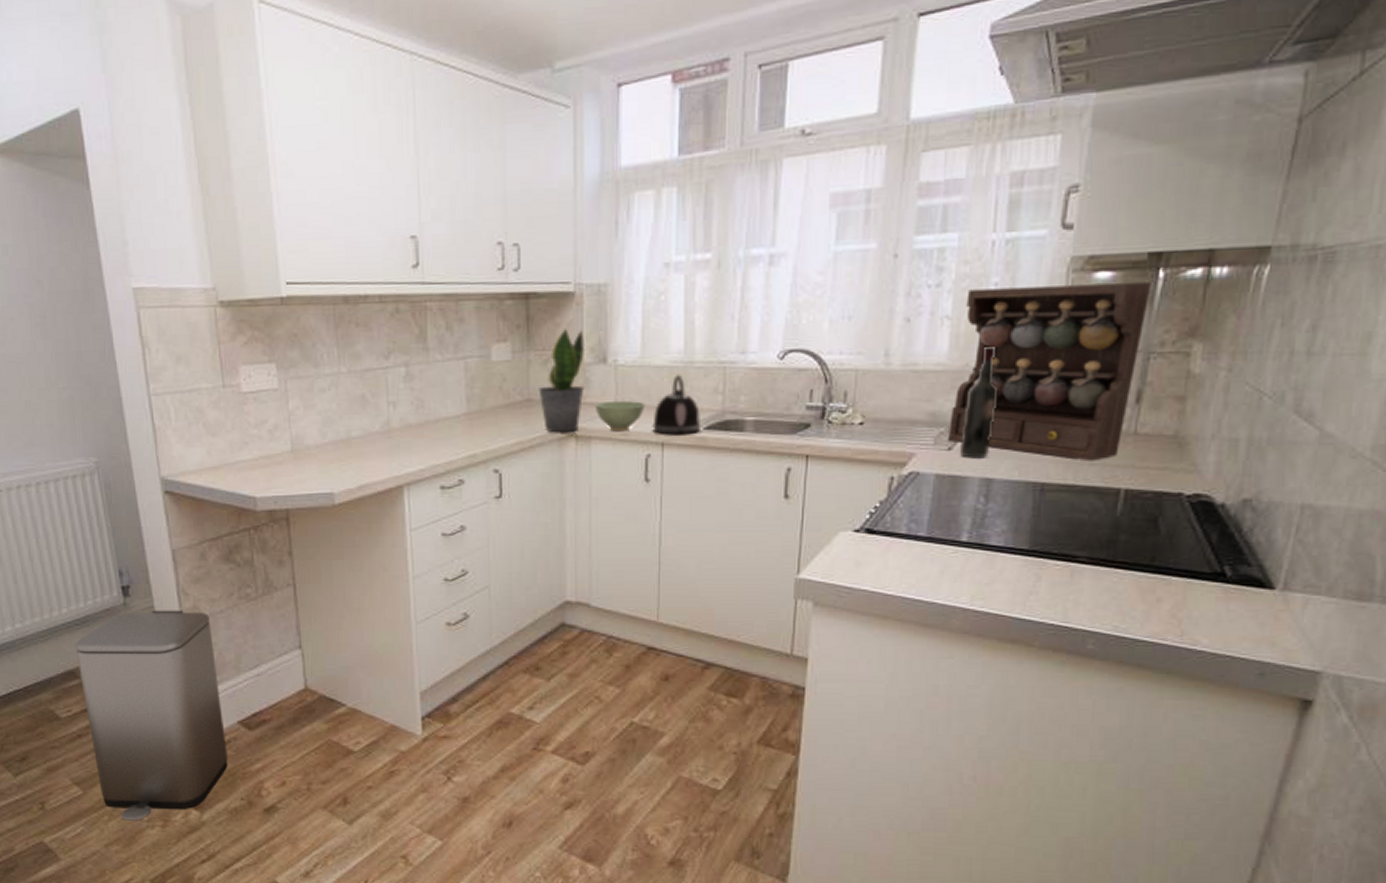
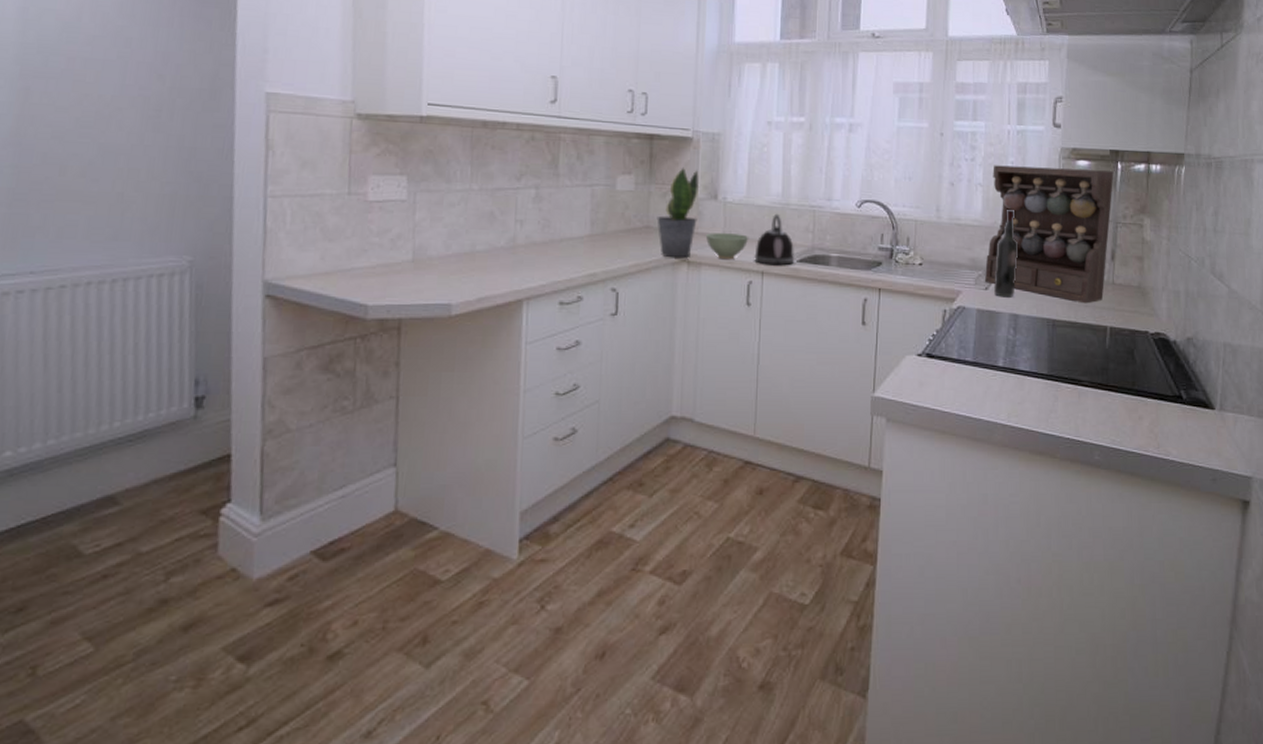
pedal bin: present [75,610,228,821] -> none [119,424,296,683]

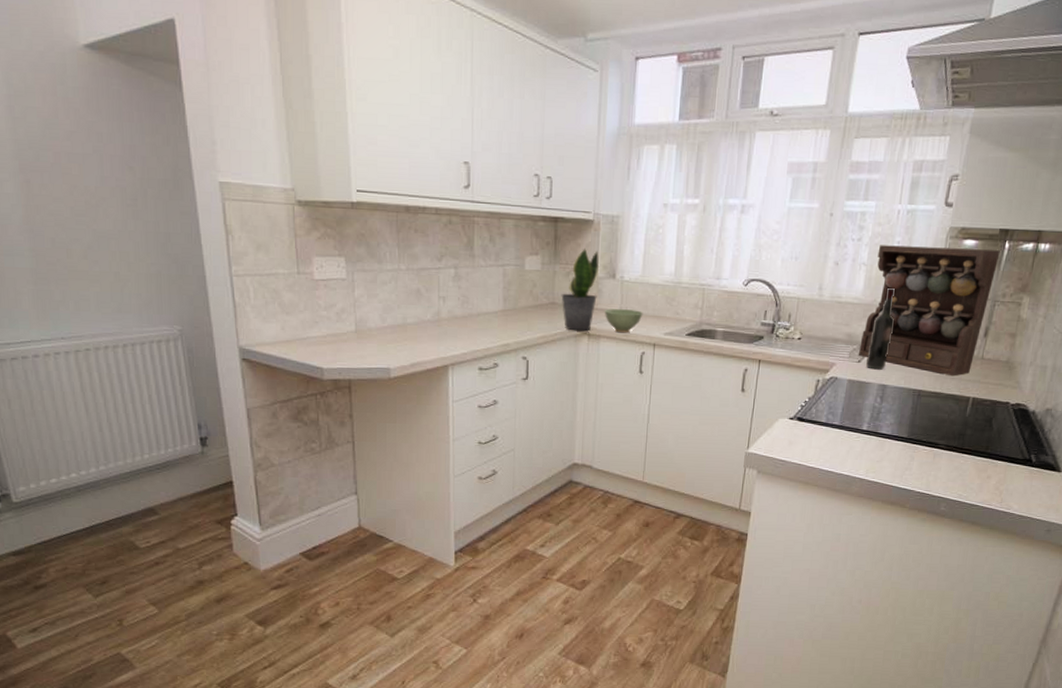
kettle: present [754,213,795,266] -> none [647,291,684,339]

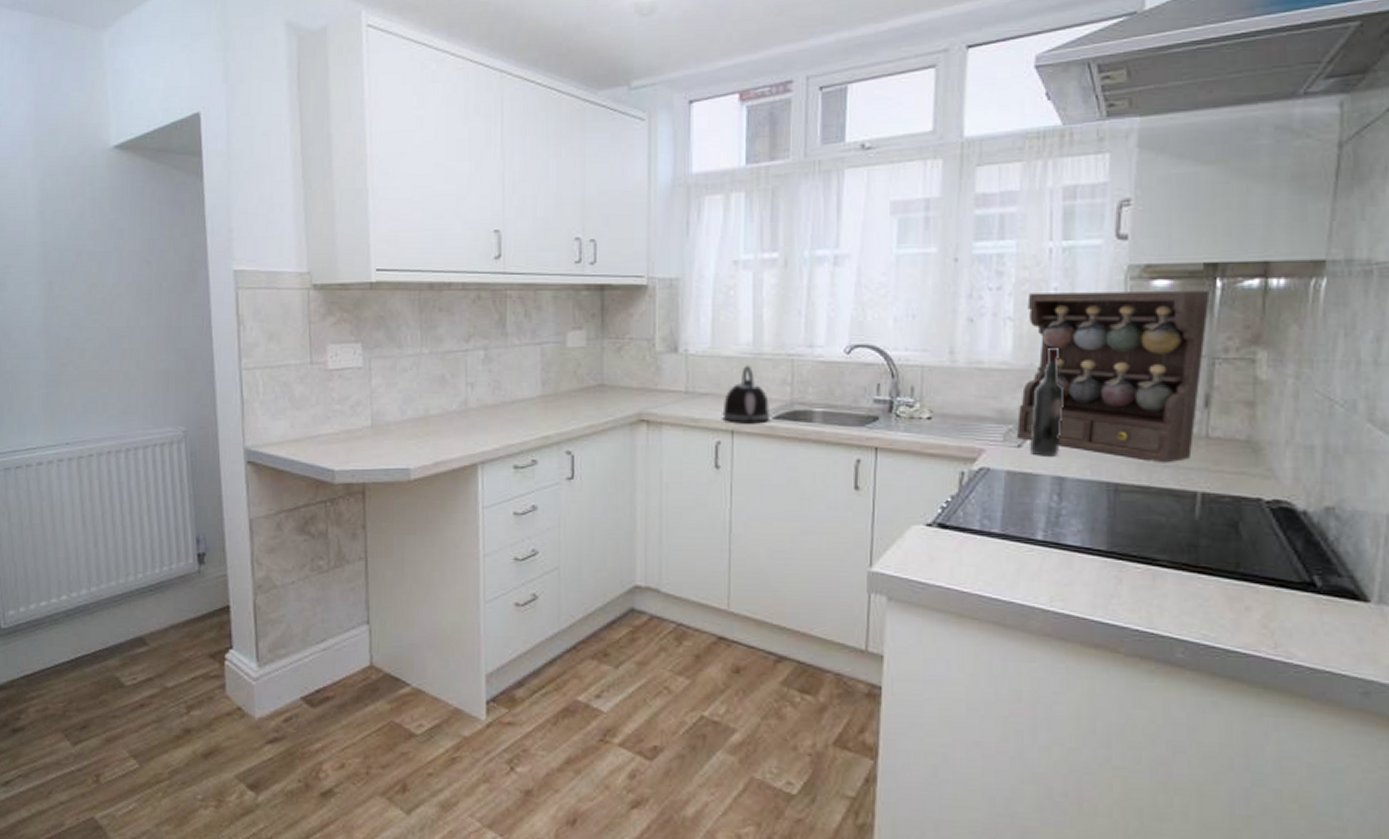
potted plant: present [561,248,600,331] -> none [611,318,658,418]
bowl: present [604,309,644,333] -> none [665,389,716,419]
kettle: none [647,291,684,339] -> present [722,365,771,424]

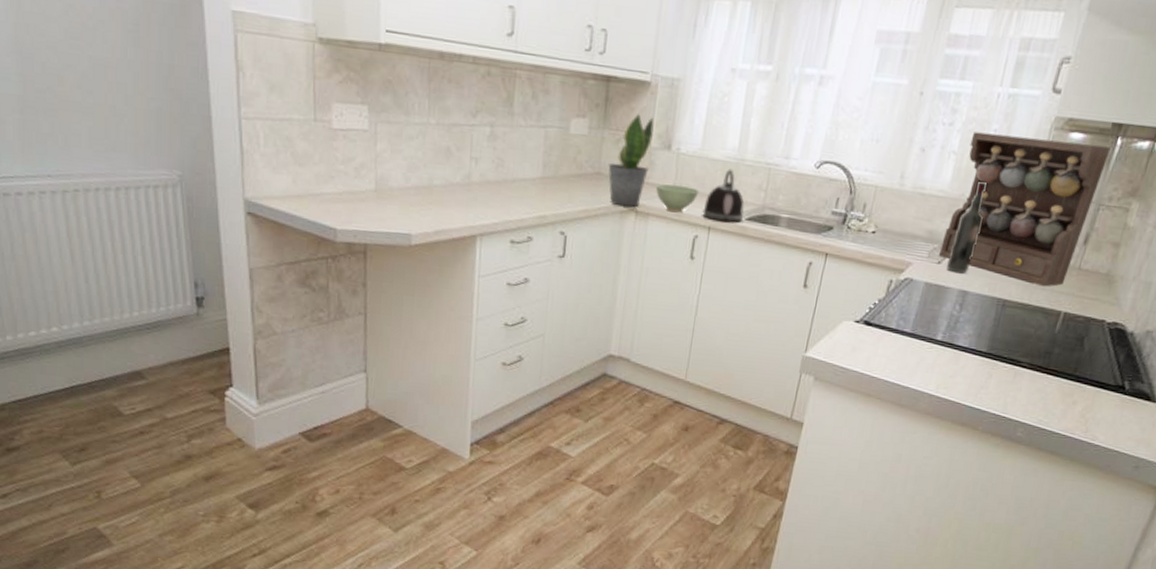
potted plant: none [611,318,658,418] -> present [608,113,654,208]
bowl: none [665,389,716,419] -> present [655,183,700,213]

